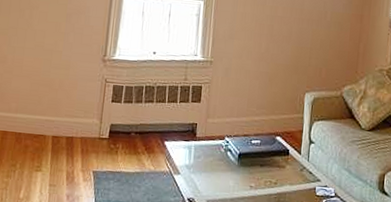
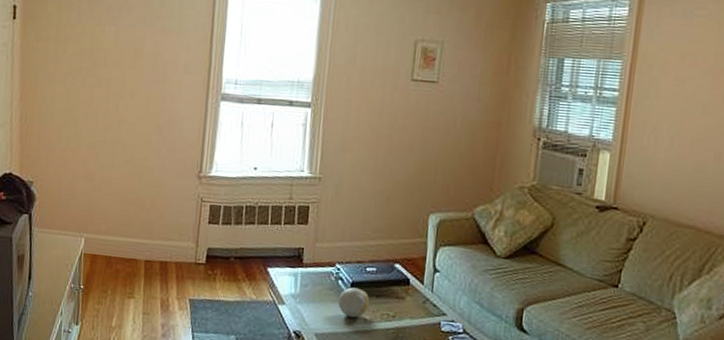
decorative ball: none [227,158,255,185] -> present [338,287,370,318]

